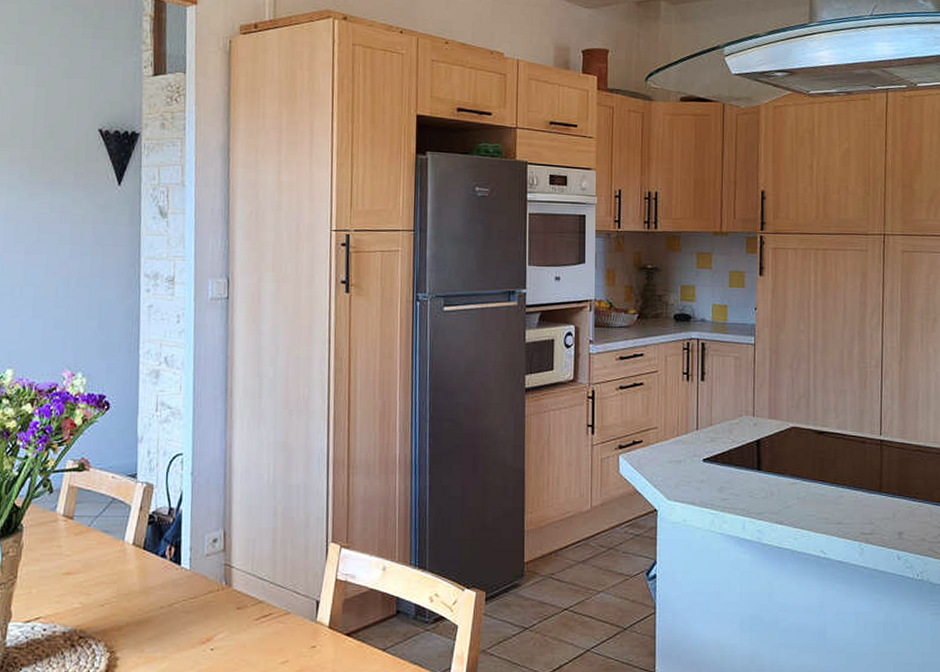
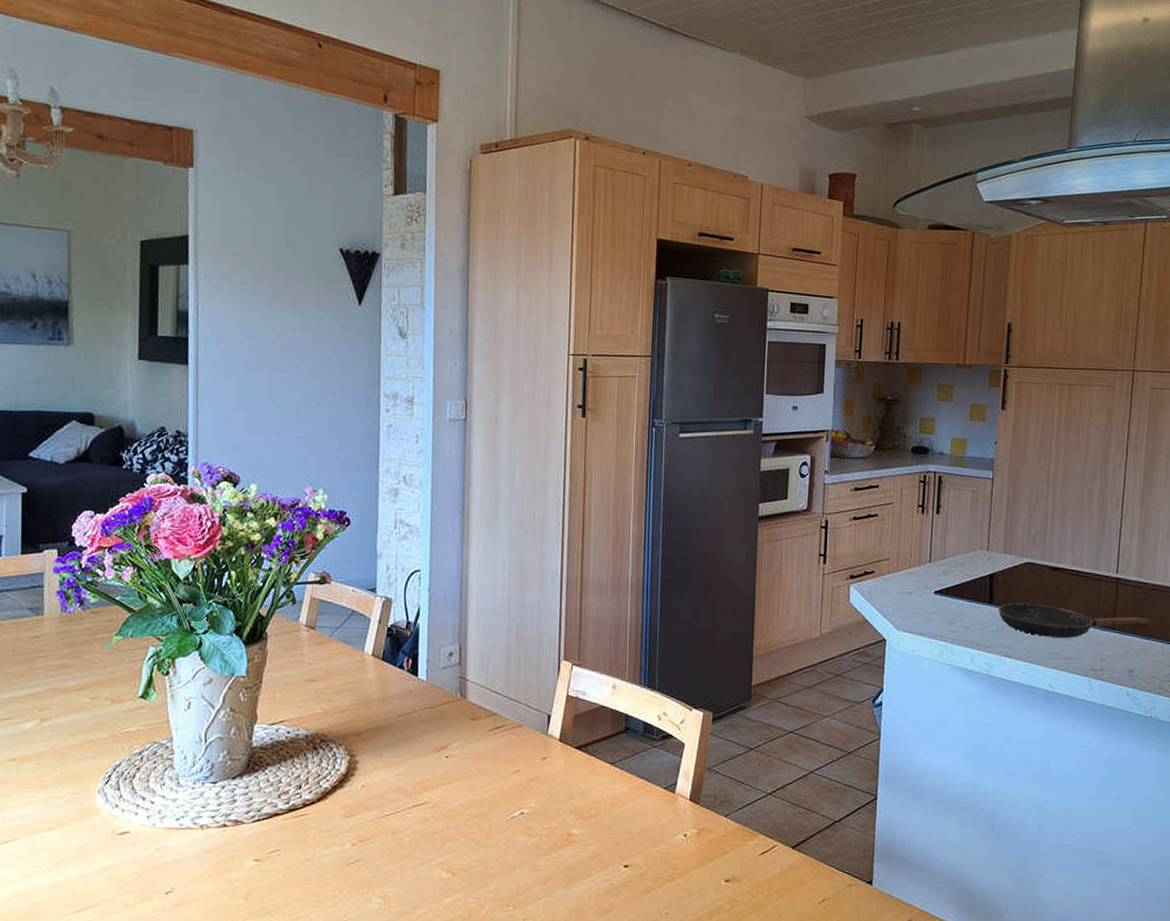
frying pan: none [767,468,918,503] -> present [998,603,1152,639]

